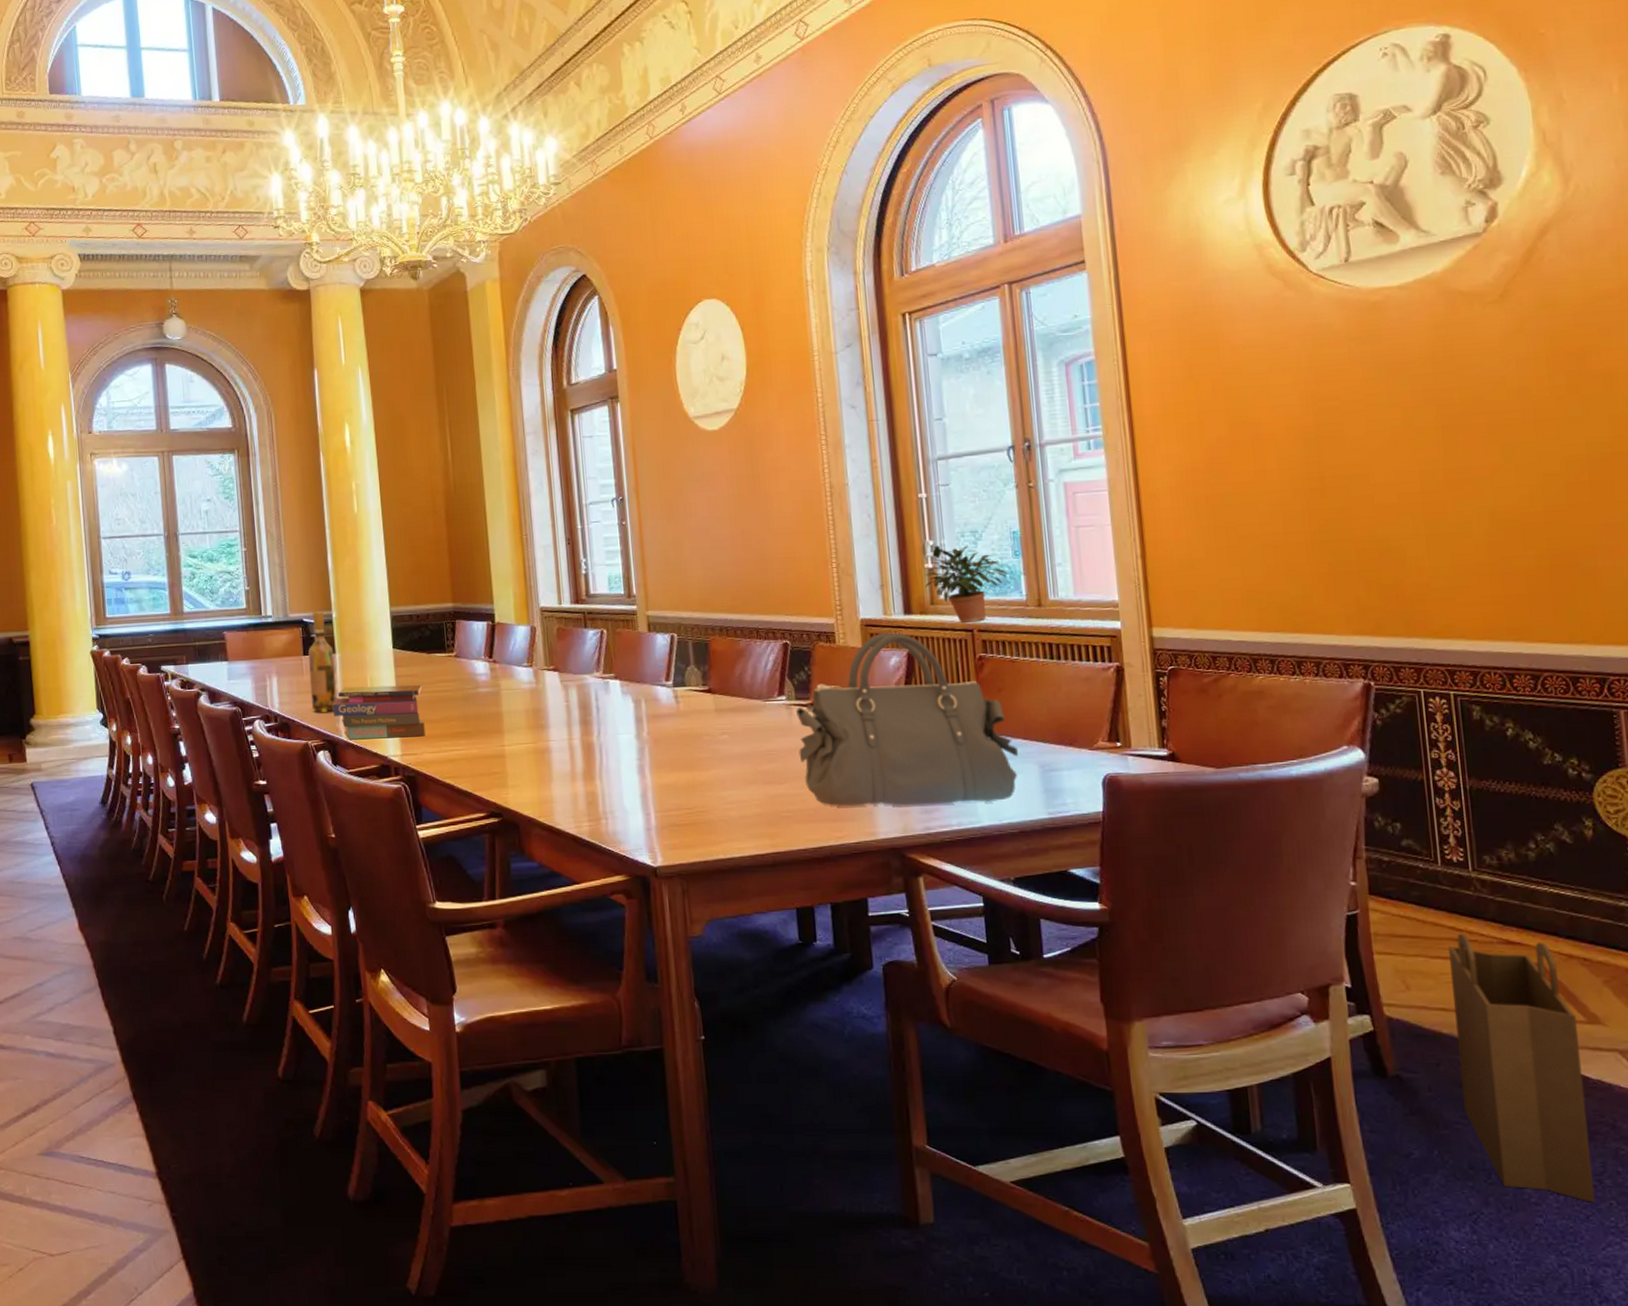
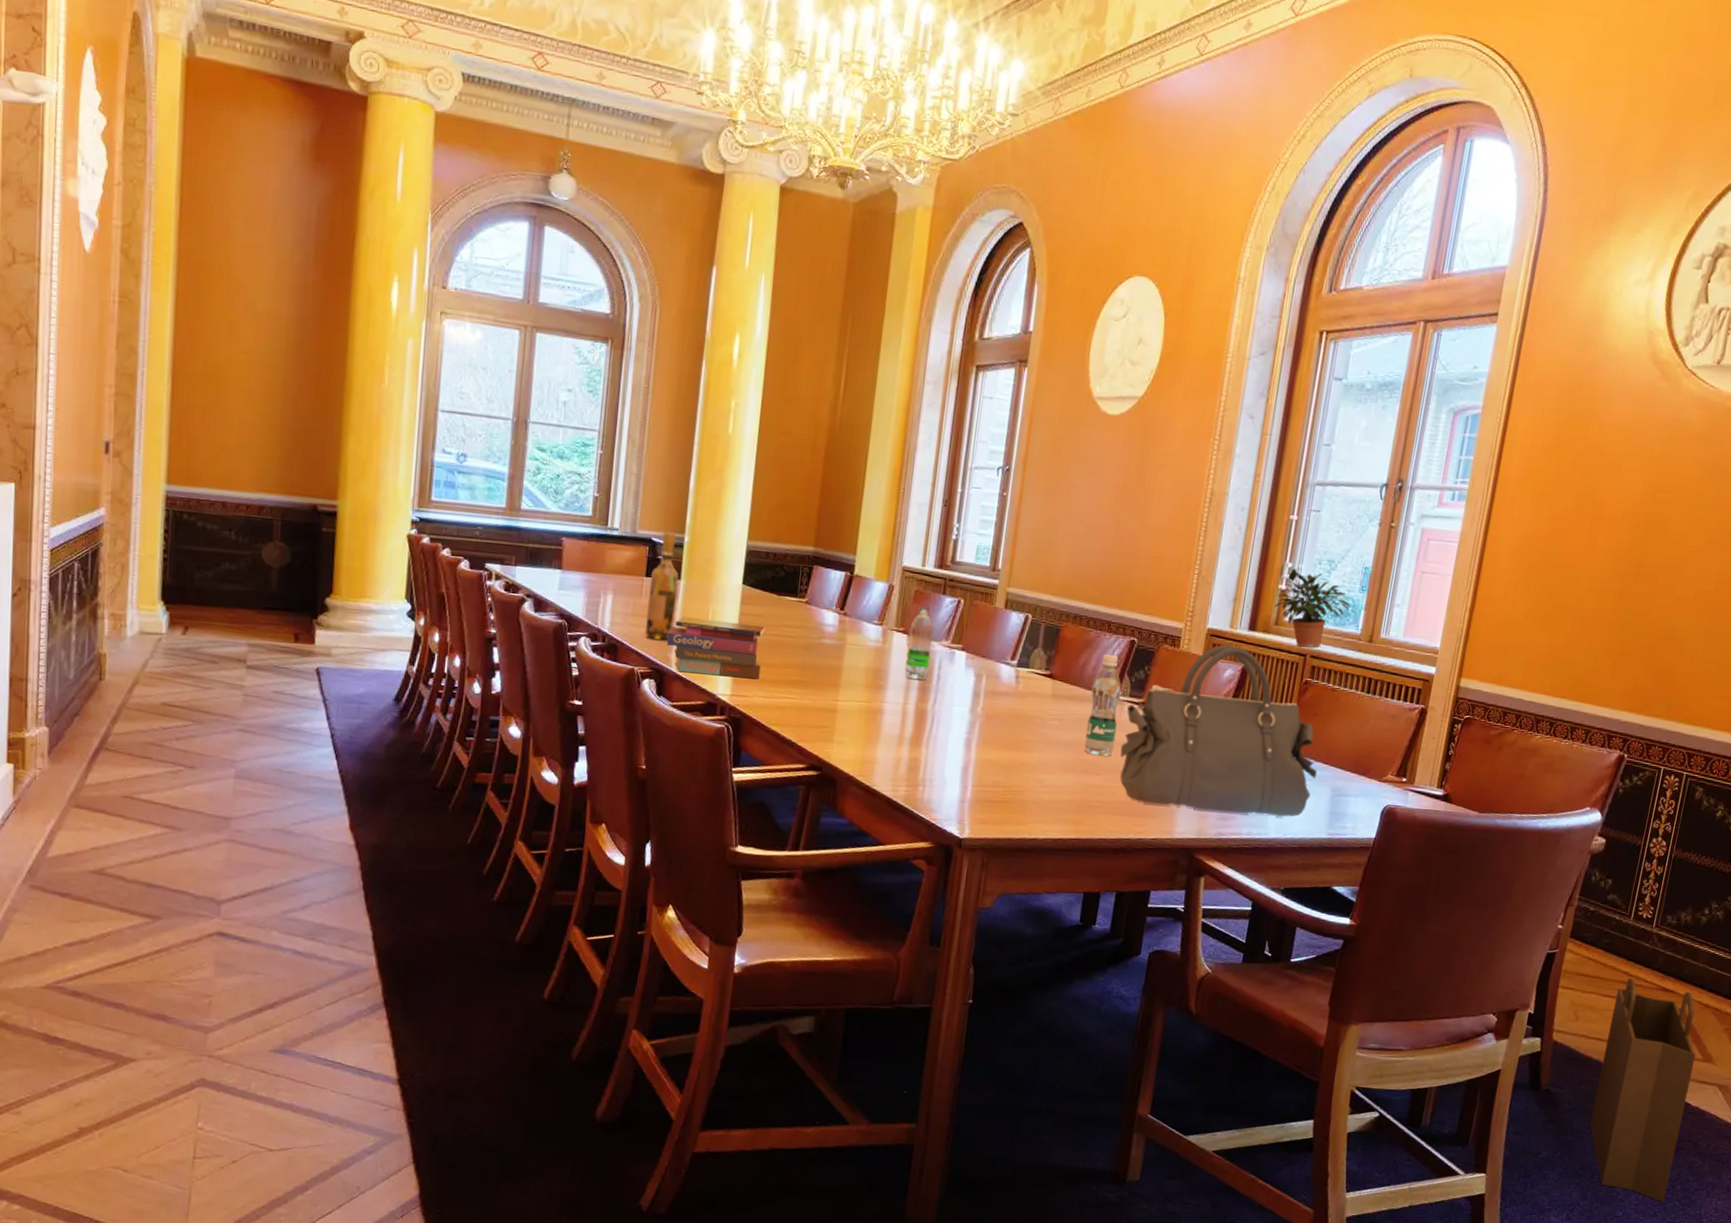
bottle: none [559,642,587,715] -> present [904,606,934,681]
bottle: none [753,661,792,765] -> present [1084,654,1122,757]

